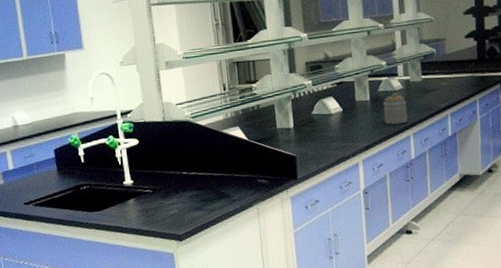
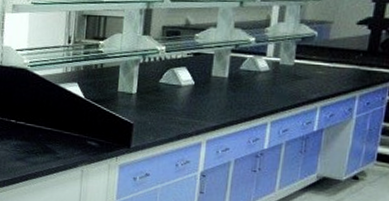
jar: present [383,93,408,125] -> none [240,73,271,109]

